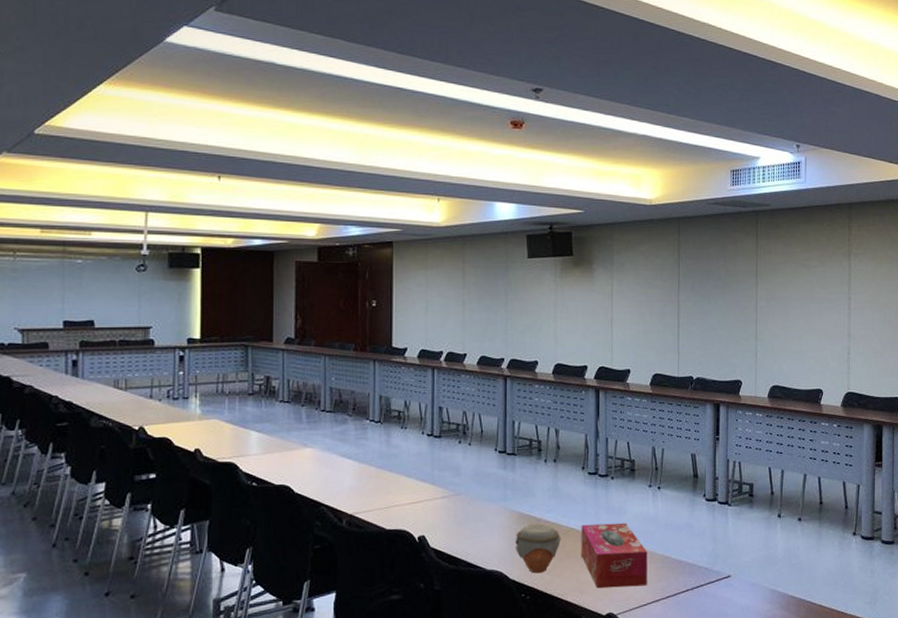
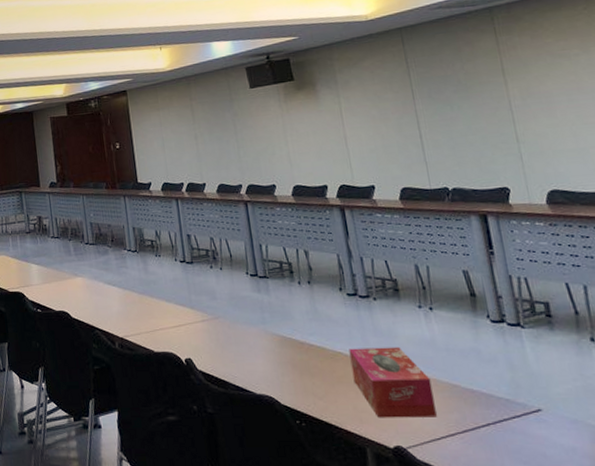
jar: present [514,523,562,574] -> none [280,346,330,400]

